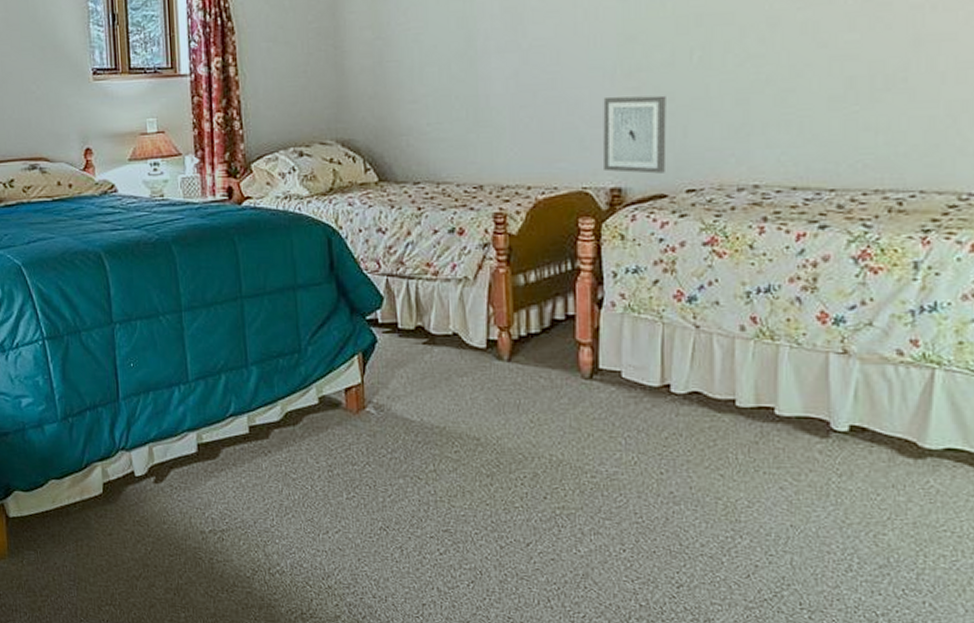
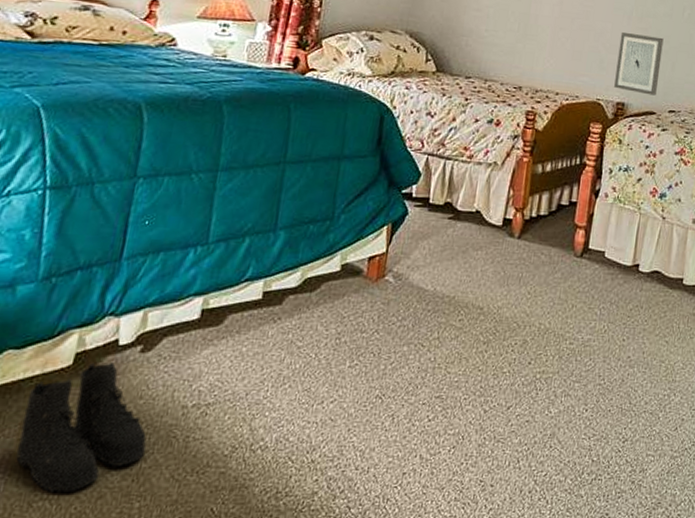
boots: none [76,492,180,601] -> present [16,363,146,494]

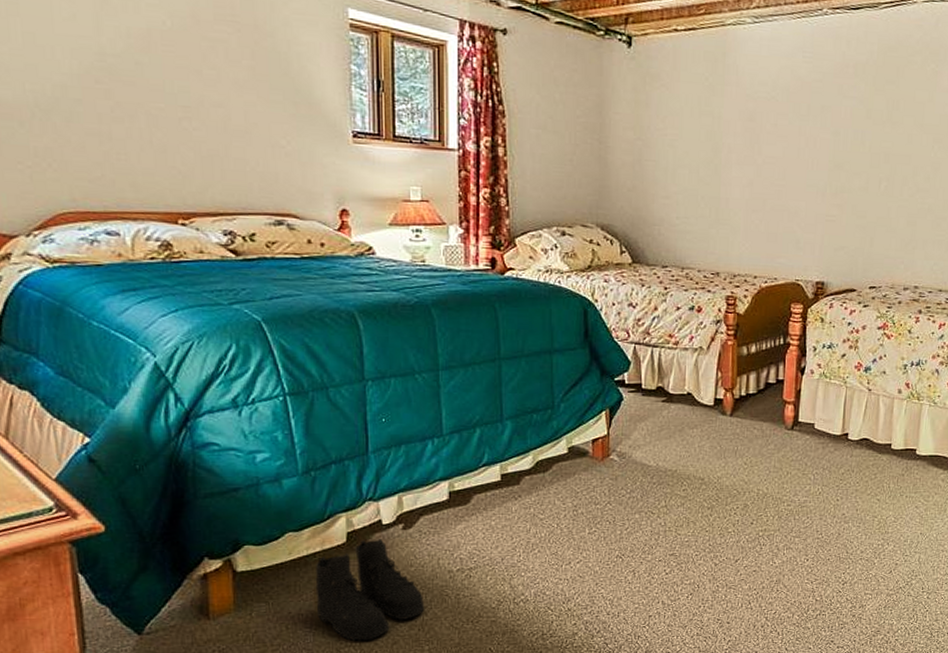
wall art: present [614,32,664,96] -> none [812,209,860,273]

